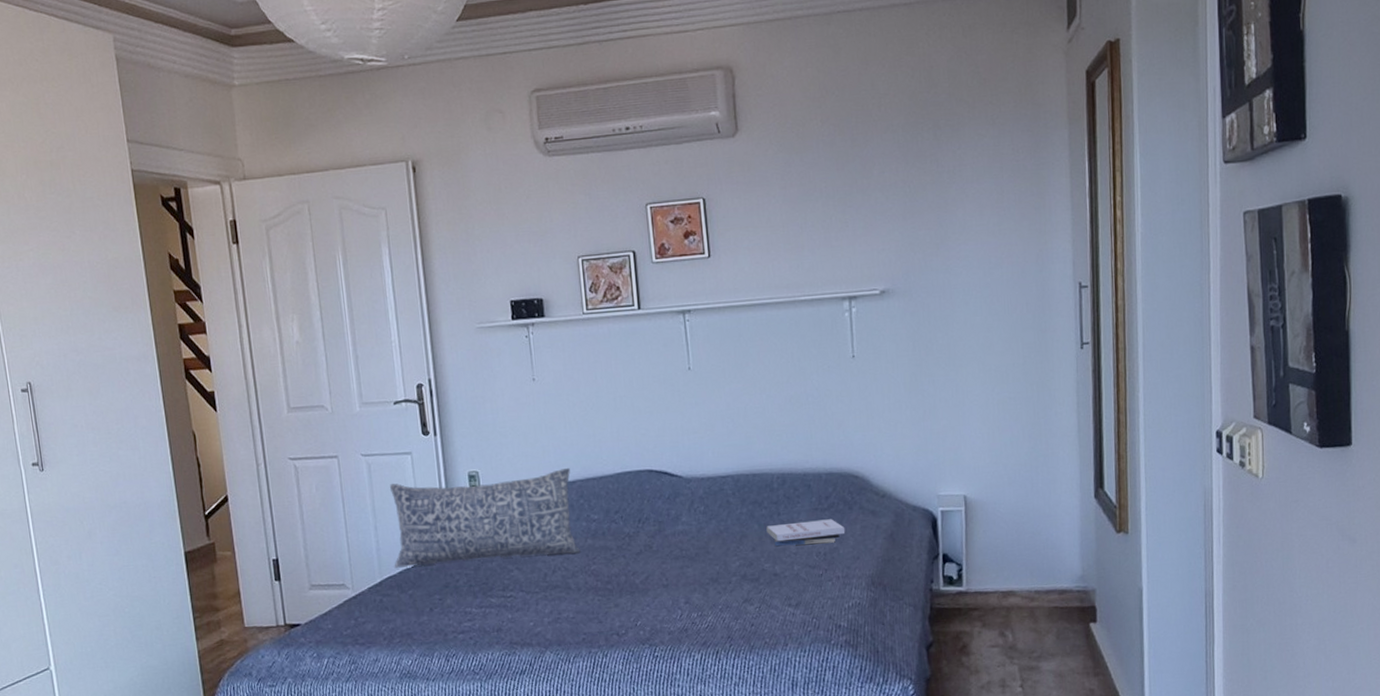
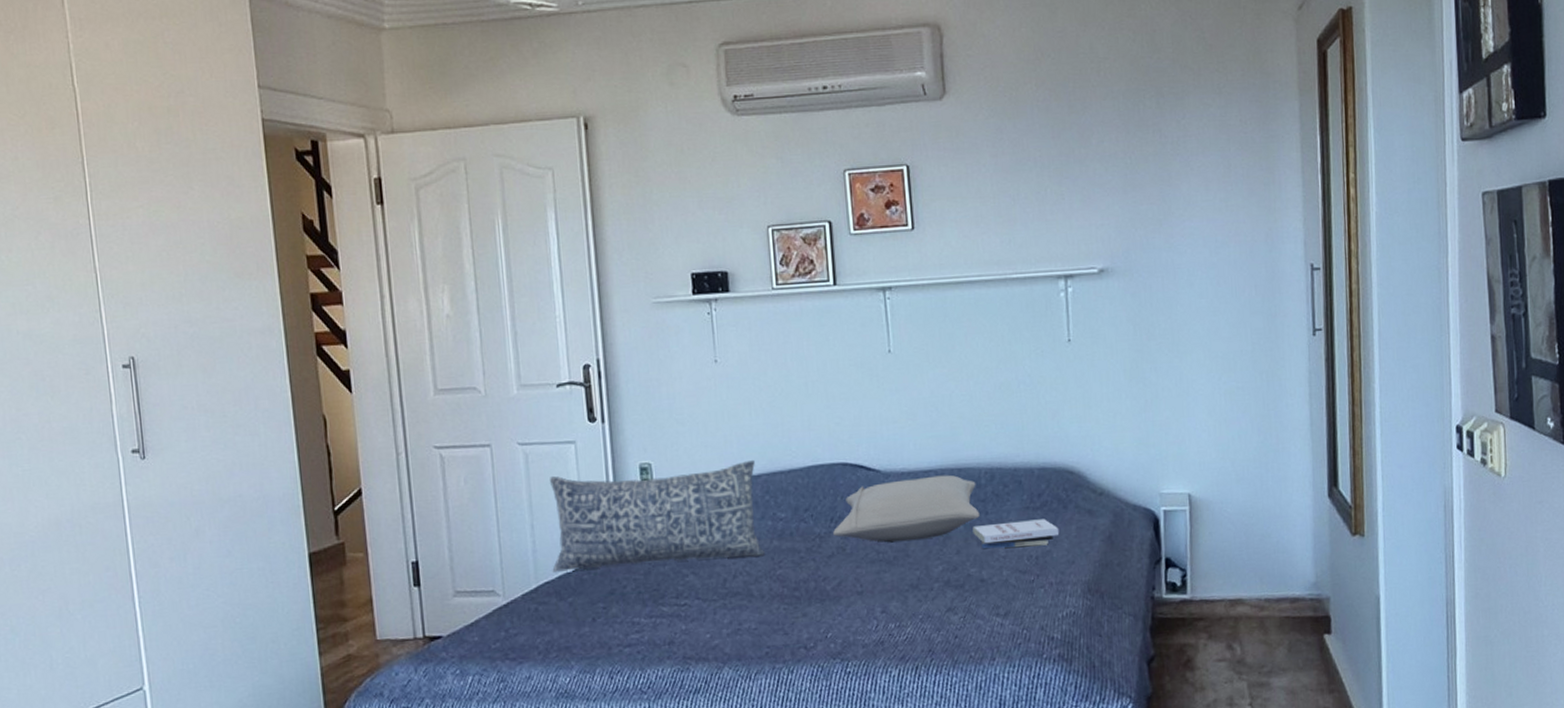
pillow: none [641,479,773,541] -> present [833,474,980,542]

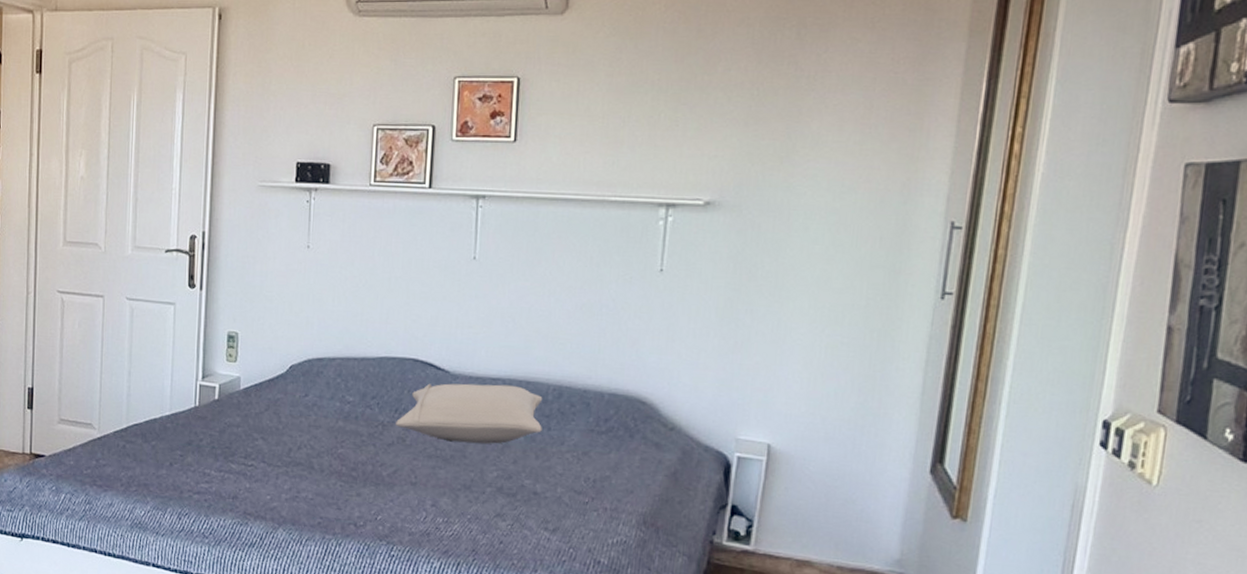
pillow: present [550,459,765,572] -> none [141,332,332,434]
books: present [972,519,1060,549] -> none [532,439,622,471]

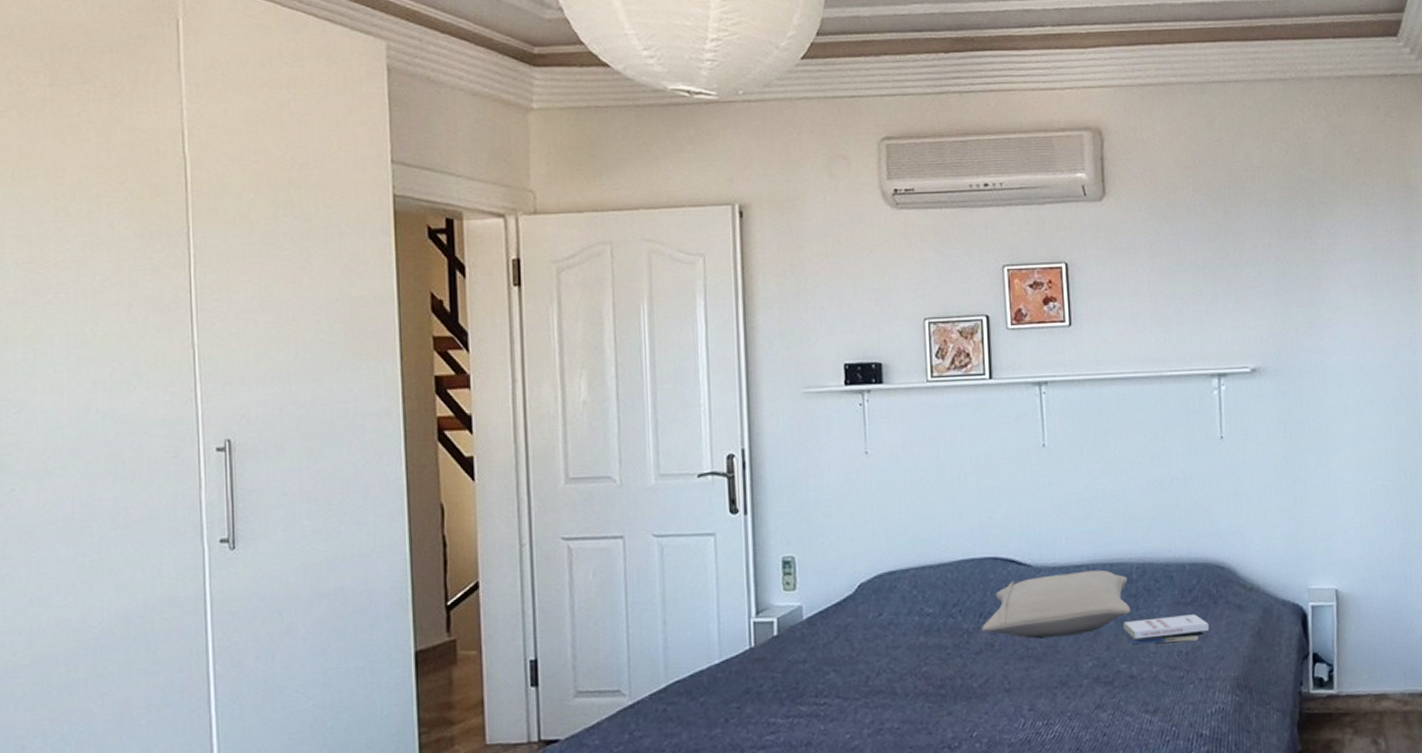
books: none [532,439,622,471] -> present [1123,614,1210,645]

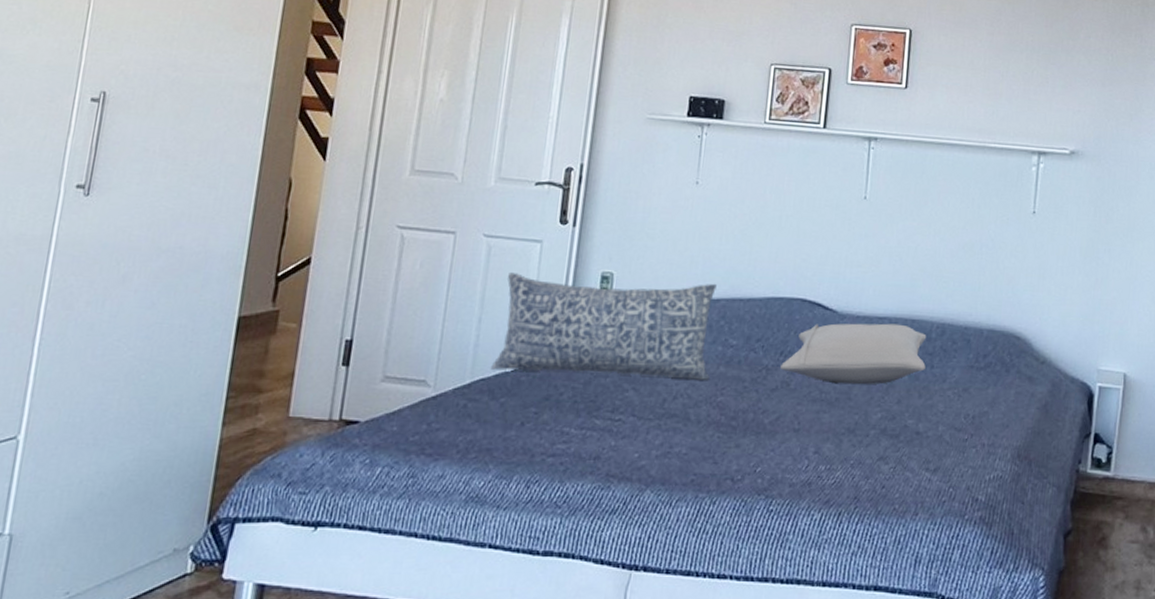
pillow: none [684,553,910,671] -> present [490,273,717,381]
books: present [1123,614,1210,645] -> none [916,378,999,406]

